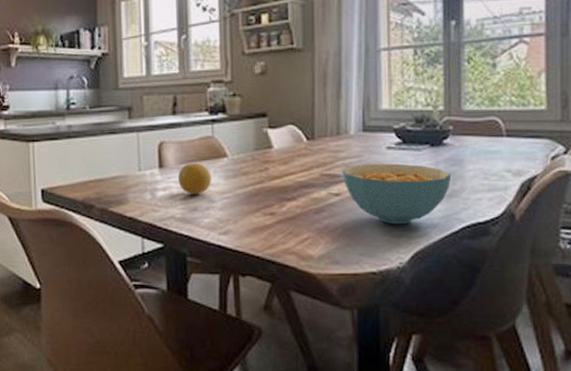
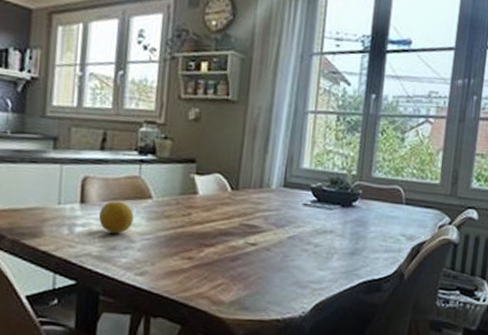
cereal bowl: present [342,163,452,225] -> none [260,217,356,277]

